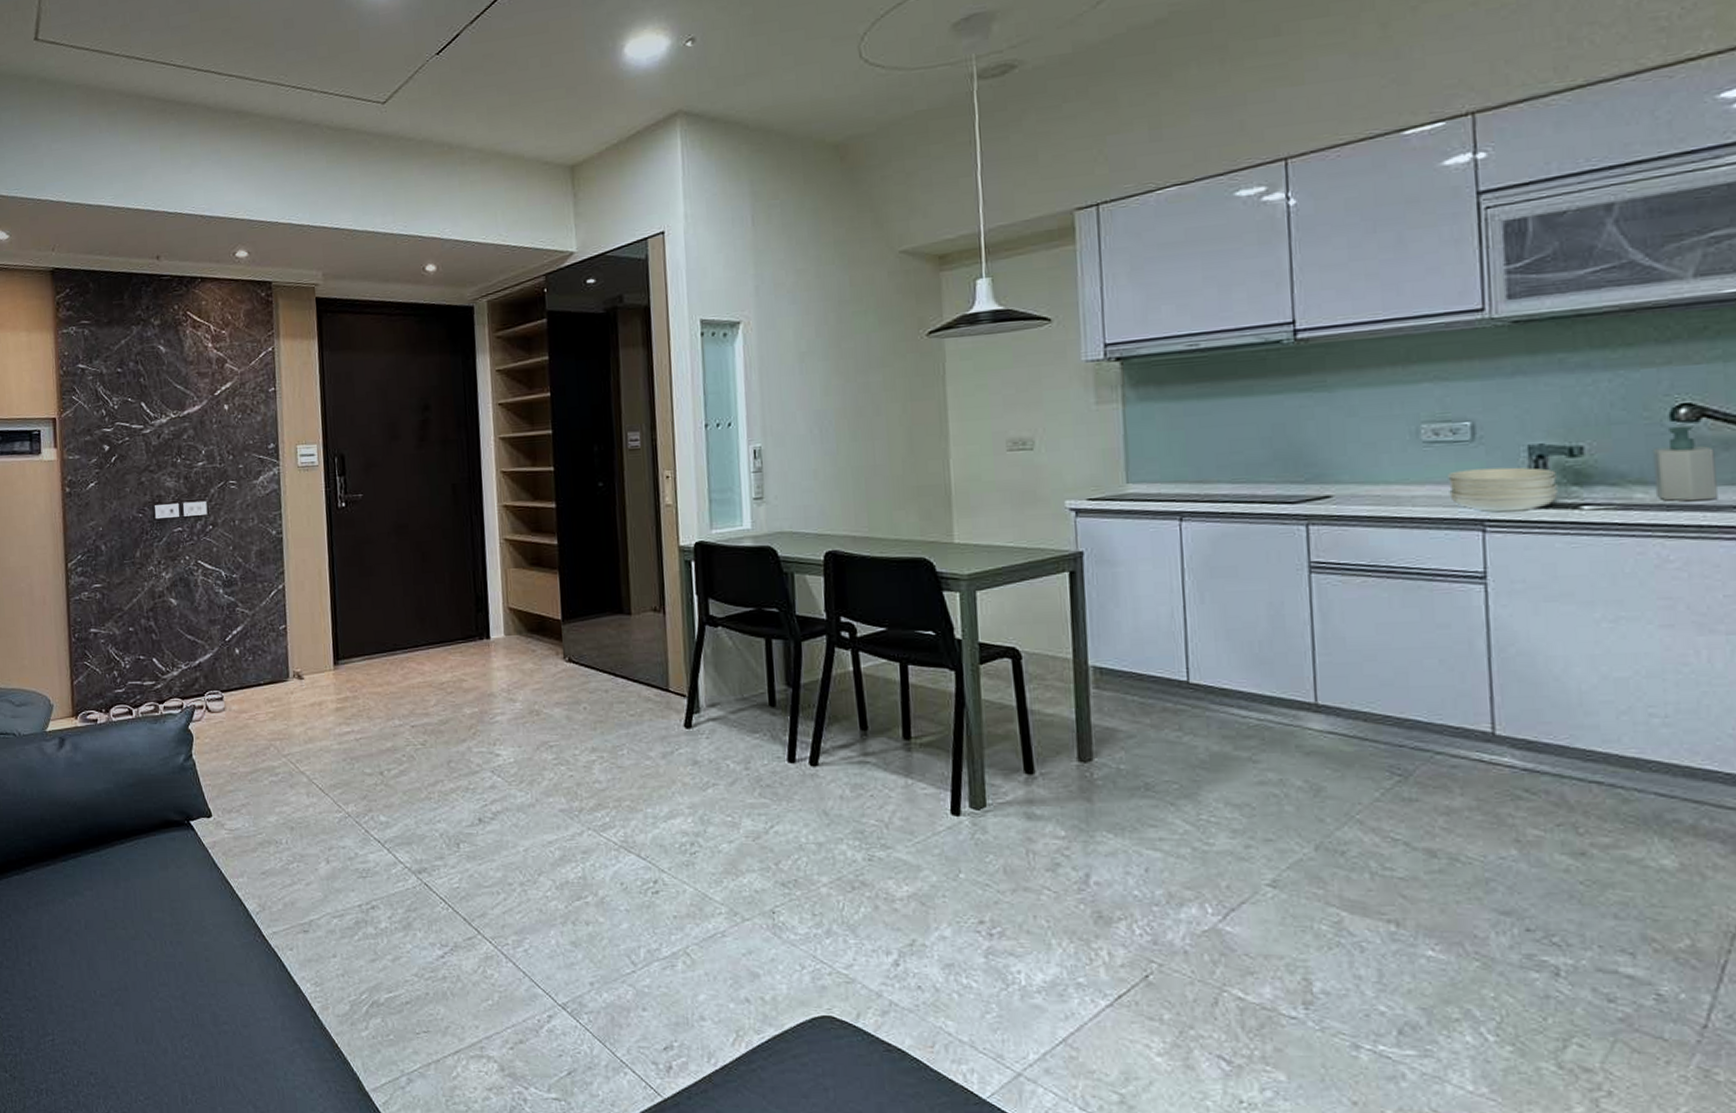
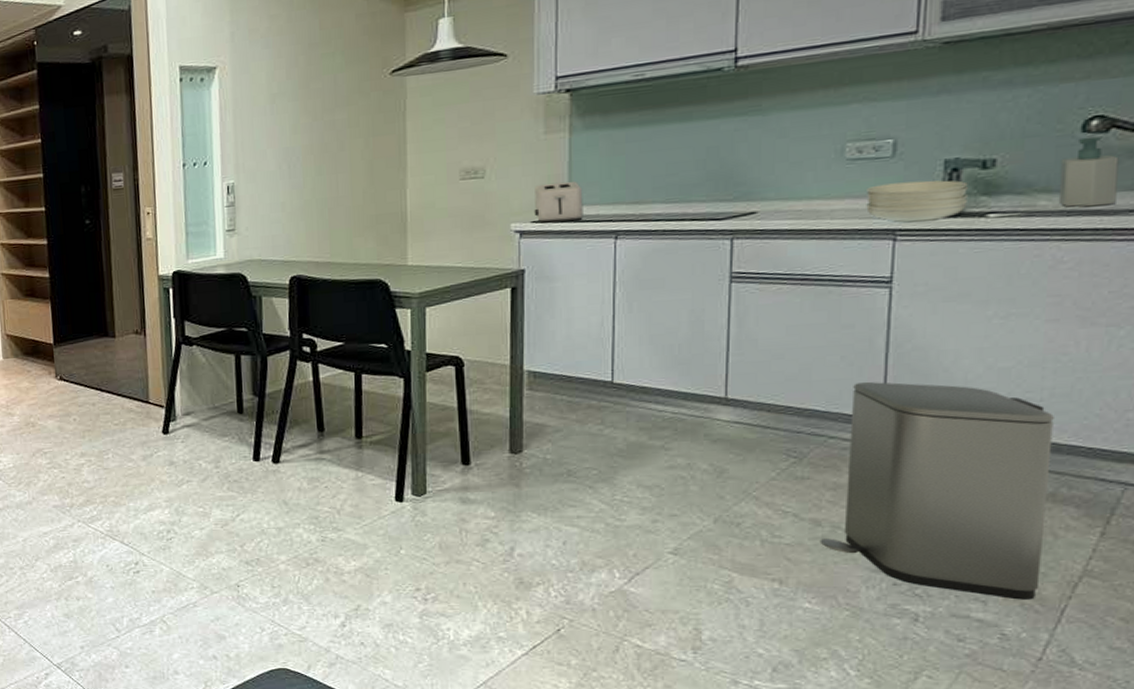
toaster: none [1089,456,1144,503] -> present [534,181,583,225]
pedal bin: none [1437,690,1693,953] -> present [819,382,1054,600]

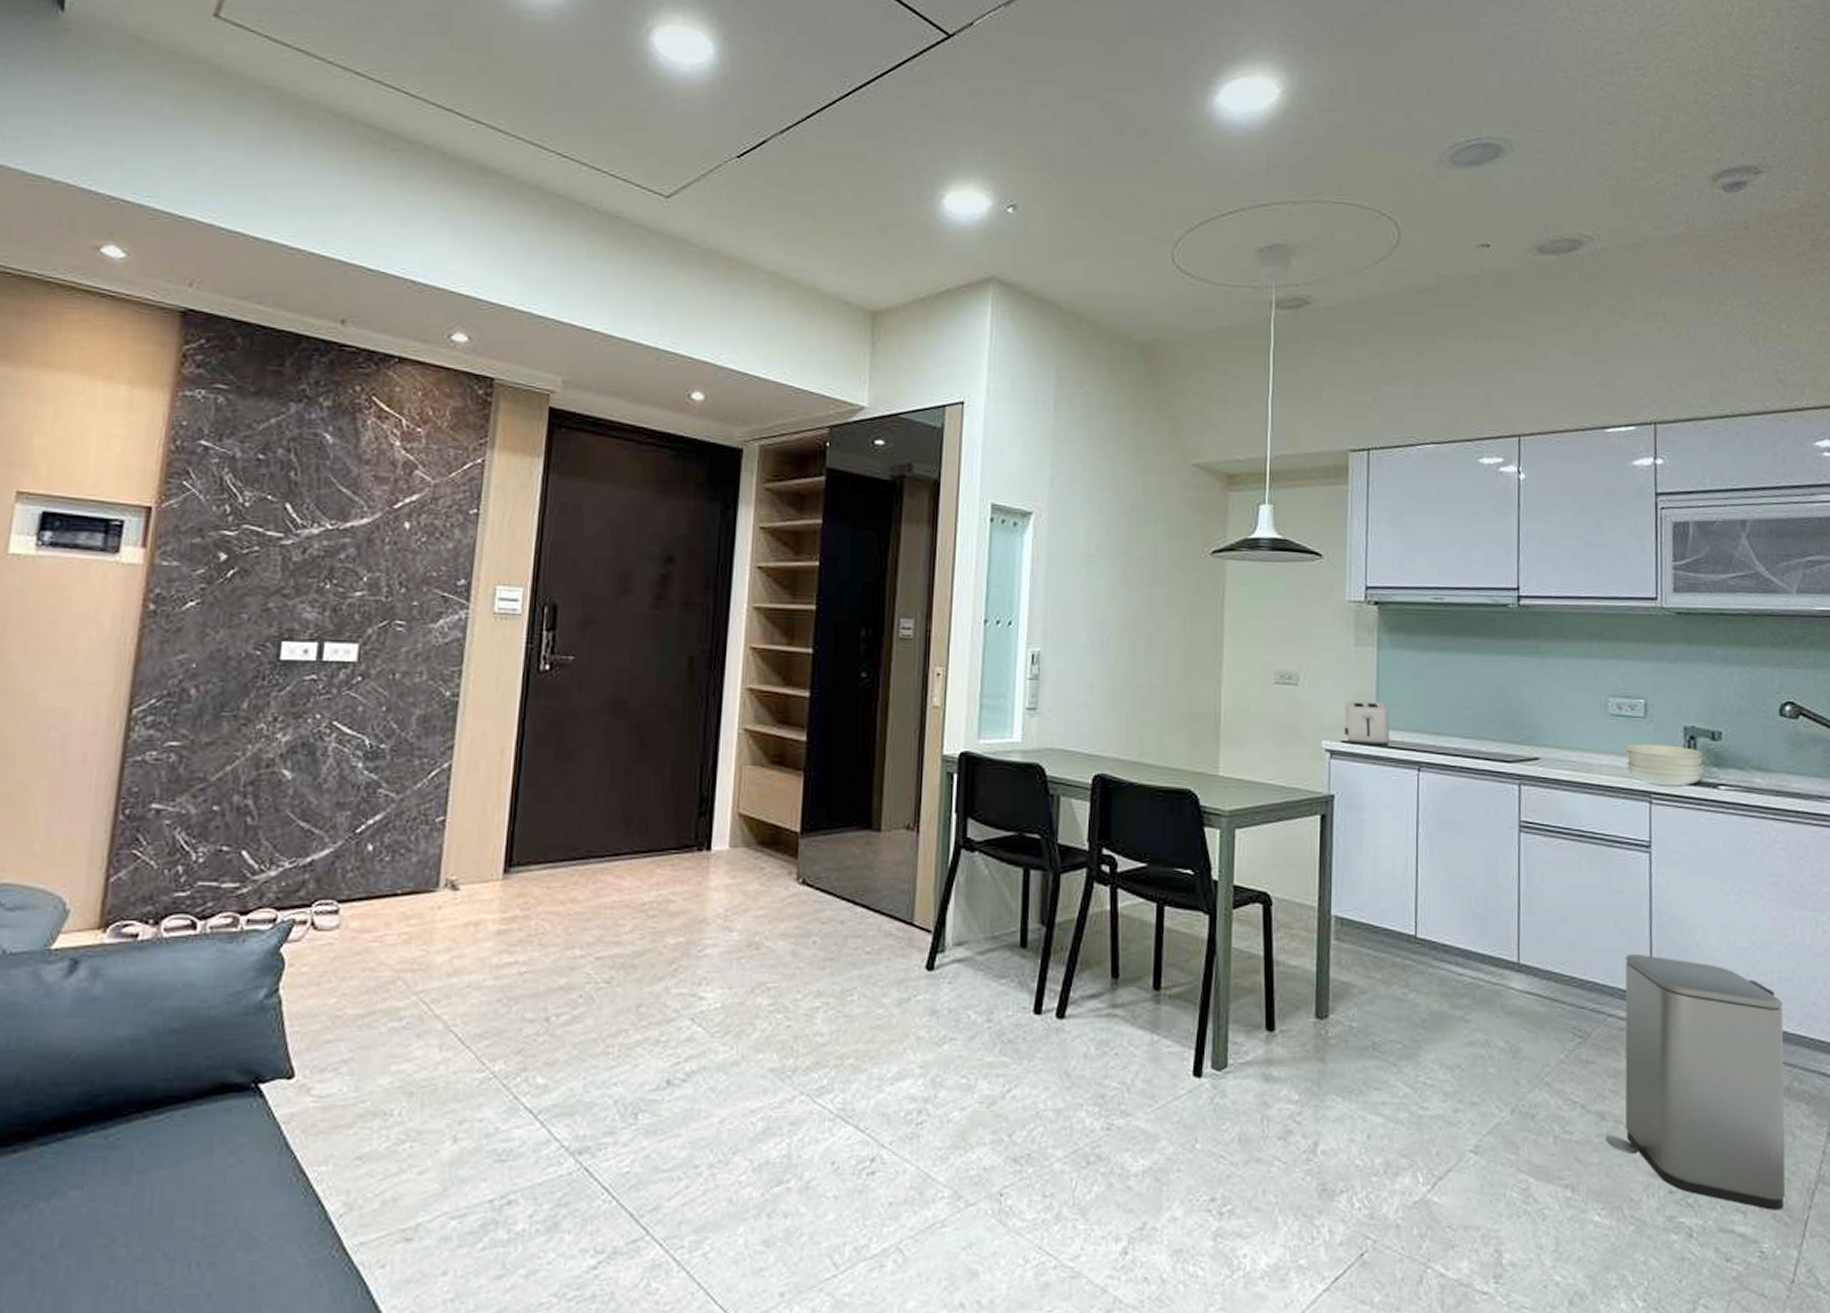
soap bottle: present [1059,137,1119,208] -> none [1767,721,1809,789]

